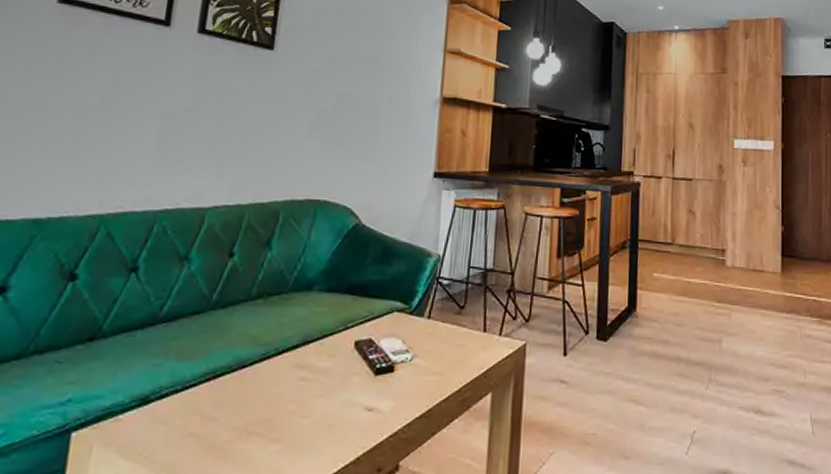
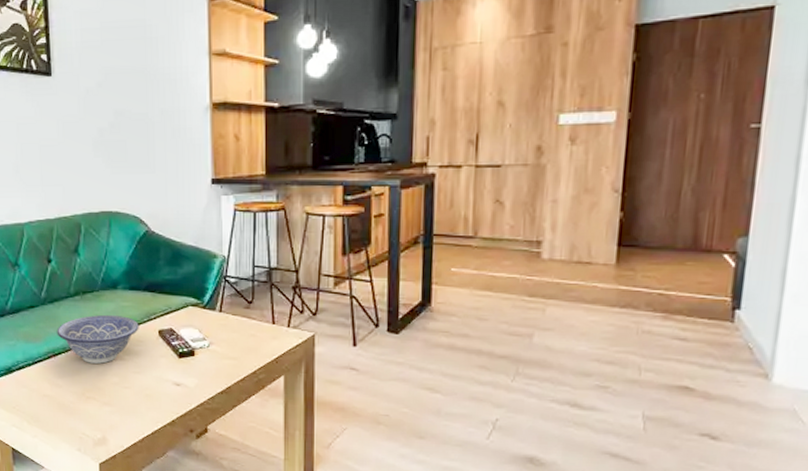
decorative bowl: none [223,322,333,386] -> present [56,314,139,364]

